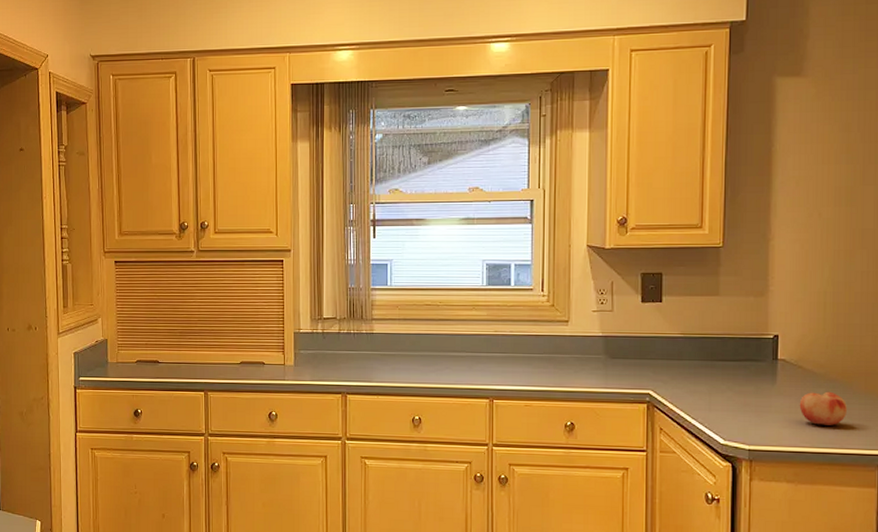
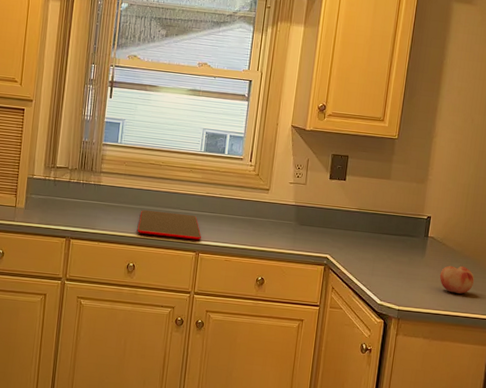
cutting board: none [420,356,494,384] -> present [138,210,201,240]

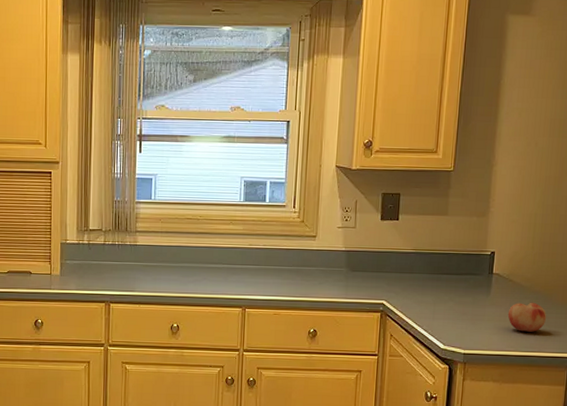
cutting board: present [138,210,201,240] -> none [179,267,247,294]

